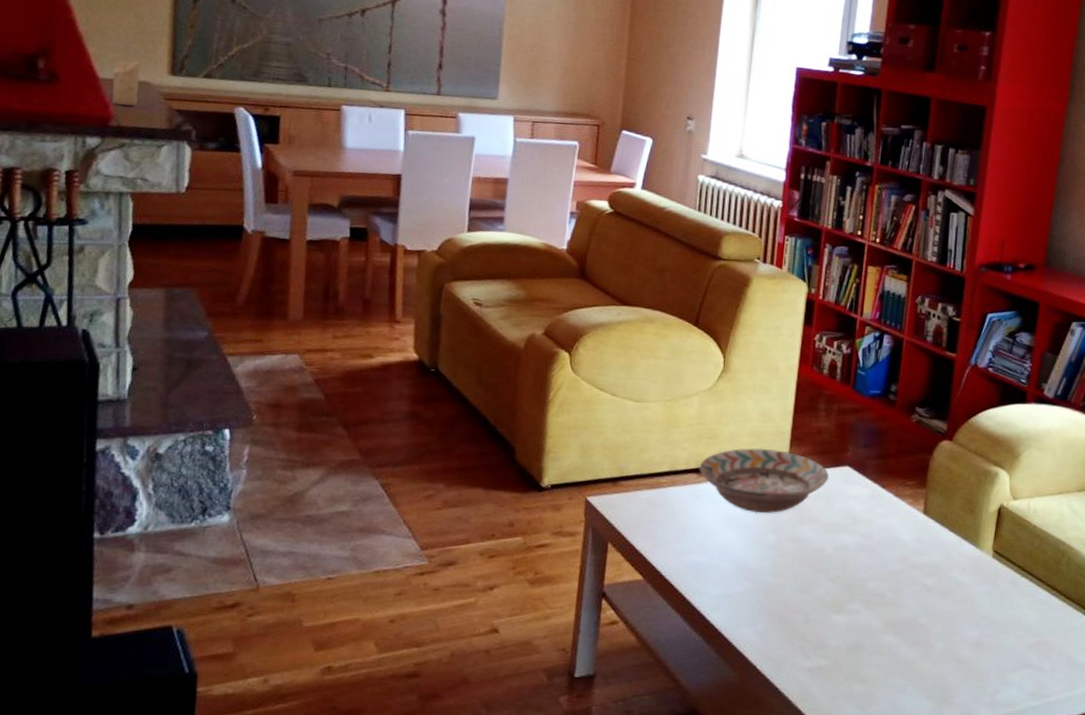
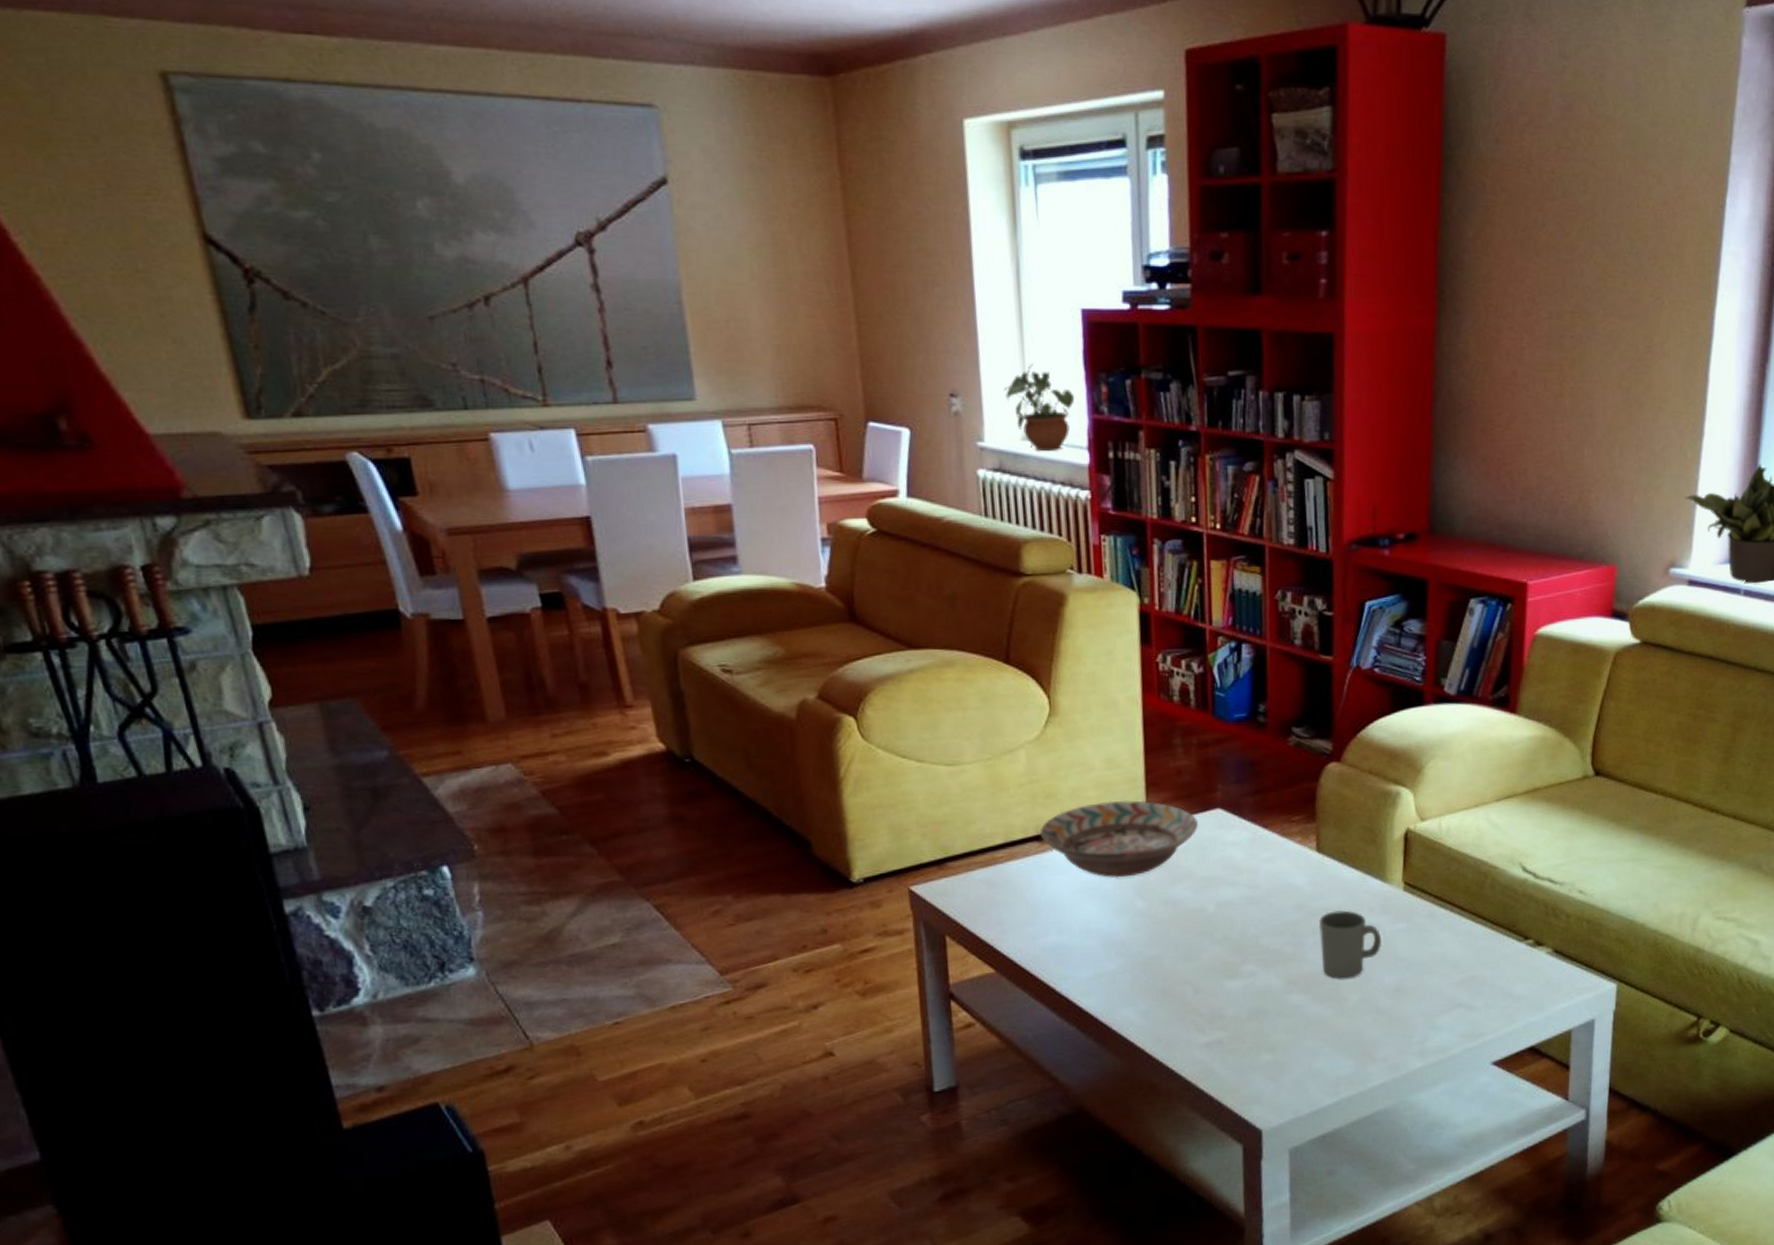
candle: present [112,60,140,107] -> none [163,404,211,469]
potted plant: none [728,102,782,168] -> present [1004,364,1075,451]
mug: none [916,567,969,628] -> present [1318,910,1381,978]

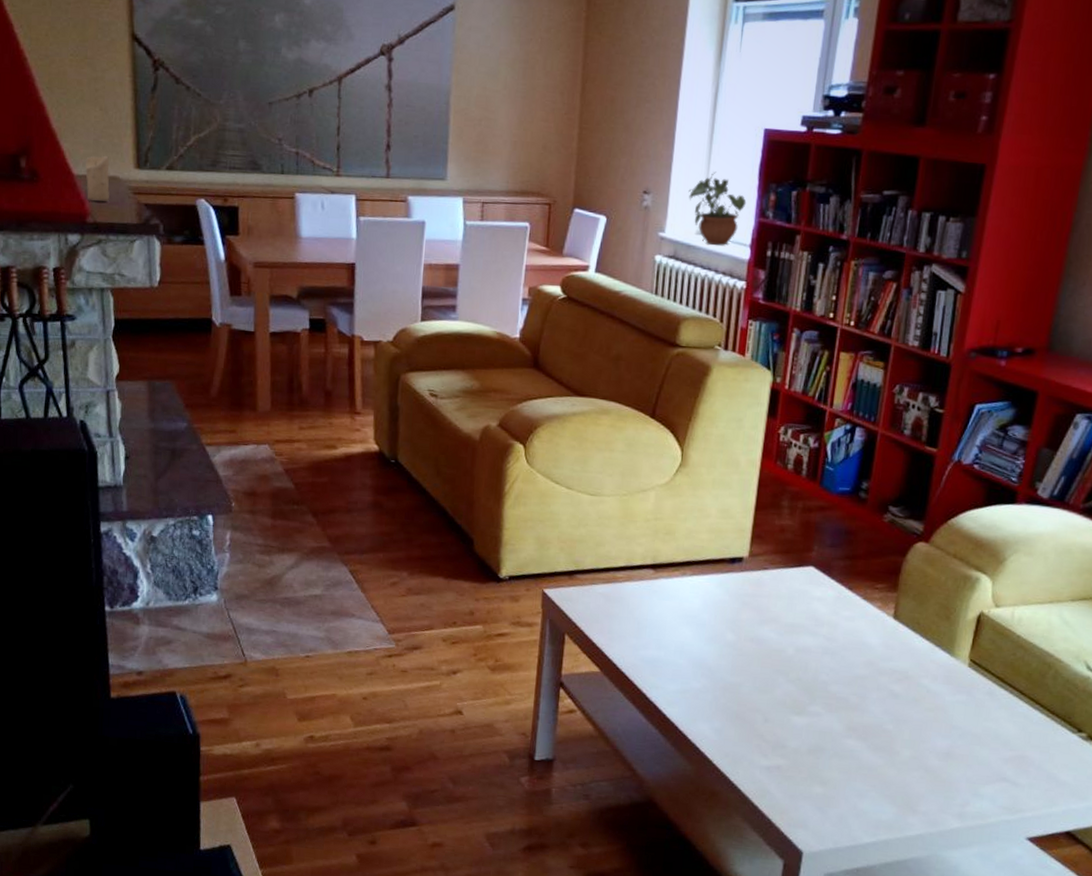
candle: none [163,404,211,469] -> present [85,155,110,202]
decorative bowl: present [1039,800,1198,878] -> none [655,545,791,612]
mug: present [1318,910,1381,978] -> none [882,673,940,736]

